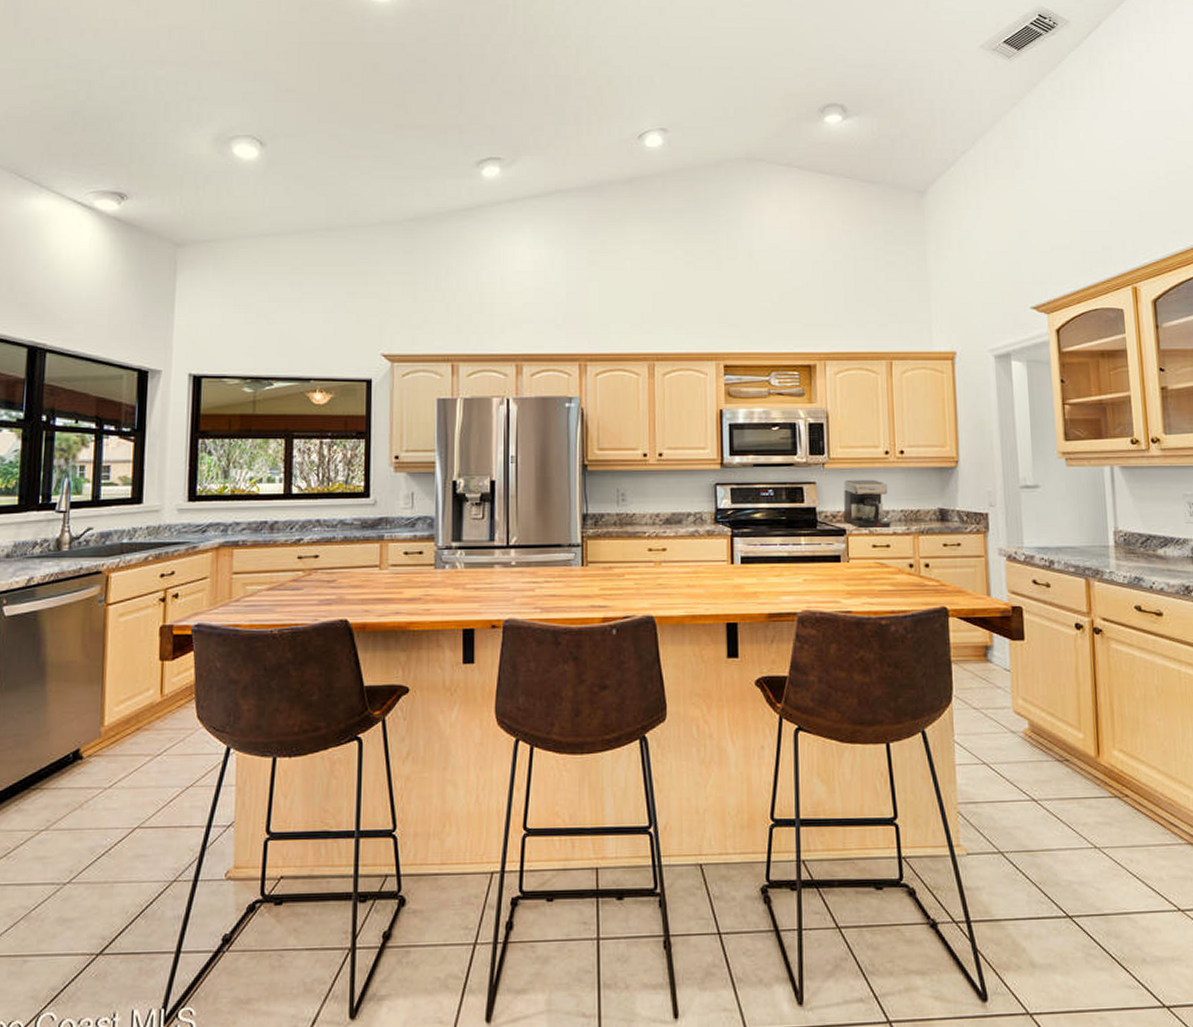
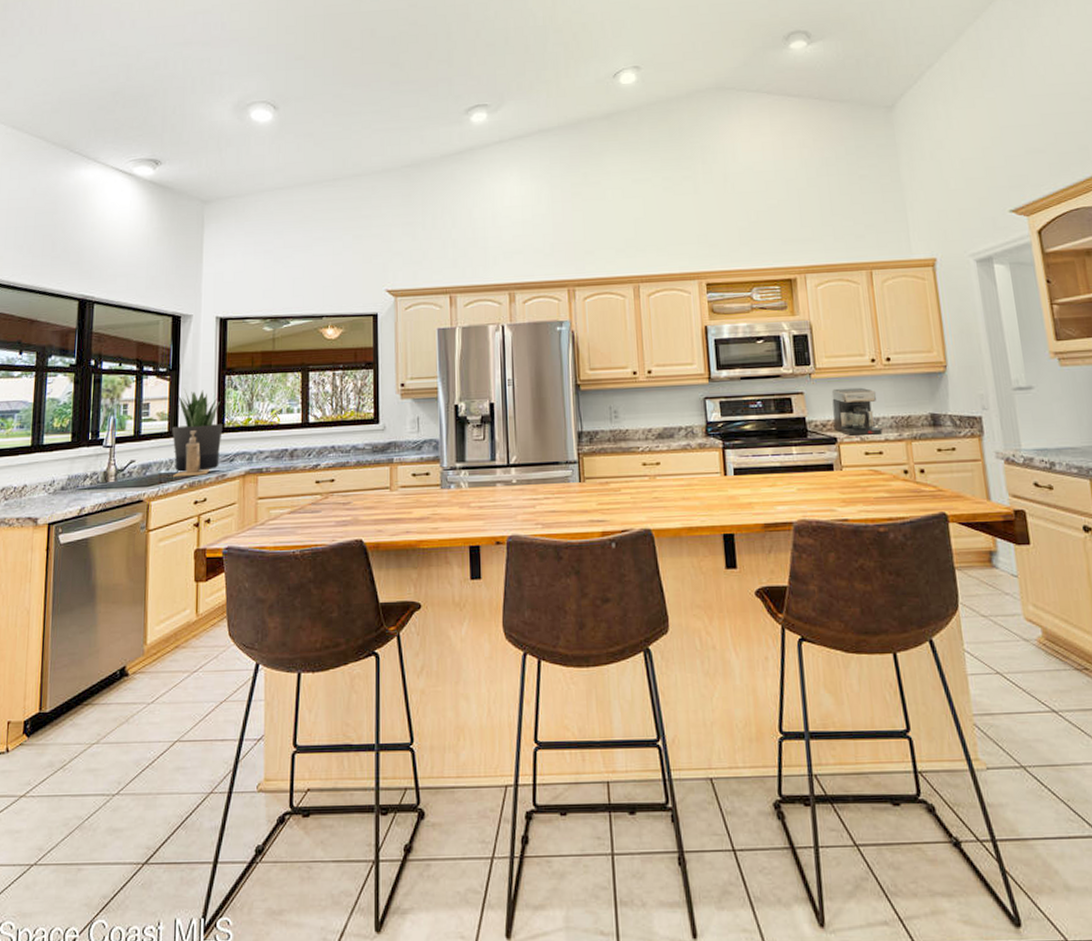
planter: none [136,451,194,542] -> present [172,388,223,472]
soap dispenser: none [137,497,179,548] -> present [173,430,210,478]

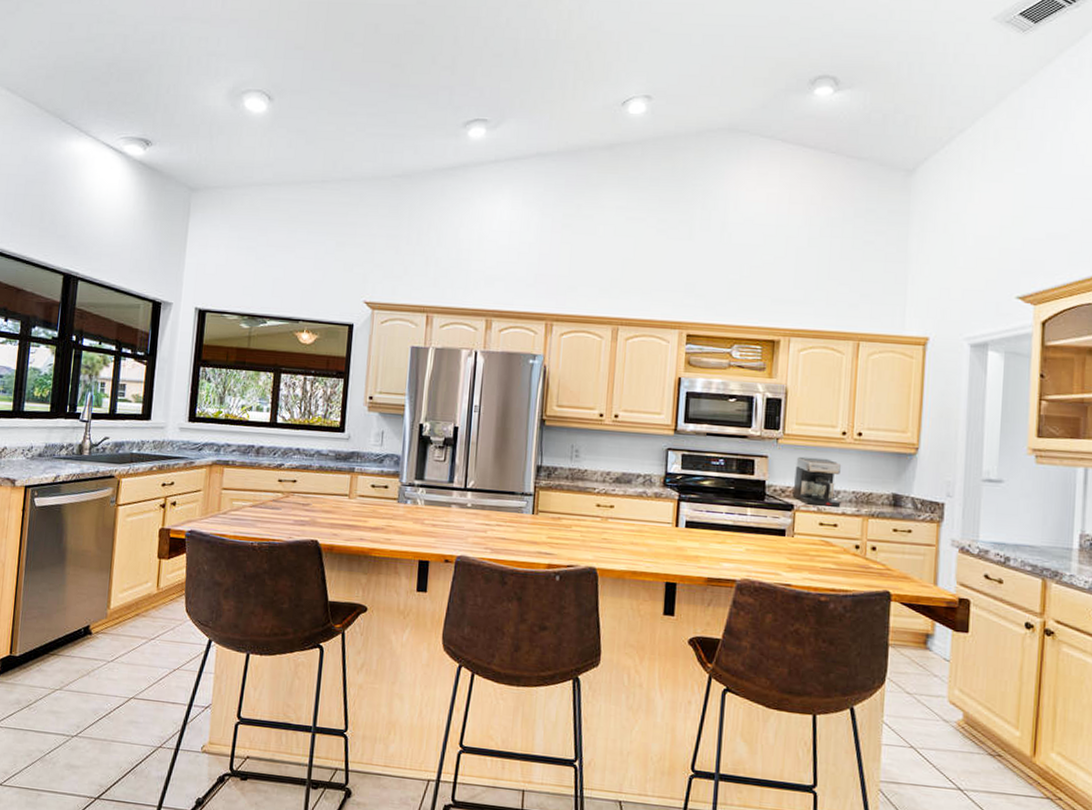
planter: present [172,388,223,472] -> none [145,374,194,456]
soap dispenser: present [173,430,210,478] -> none [144,416,179,460]

